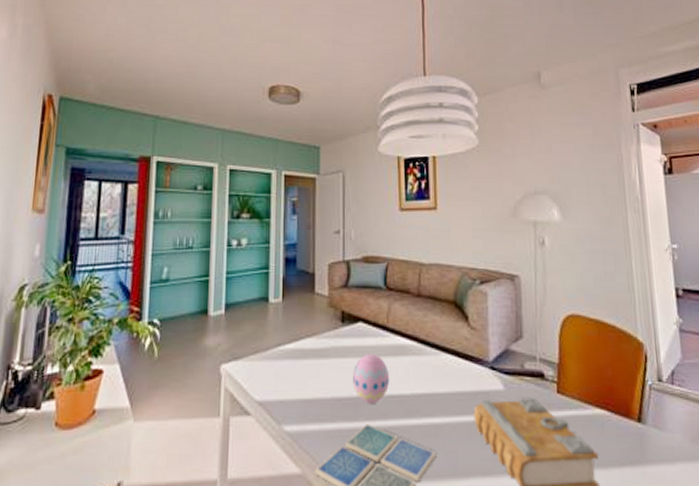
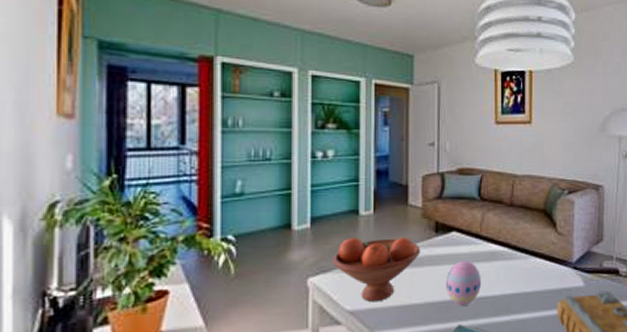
fruit bowl: none [243,324,327,393] -> present [332,237,420,302]

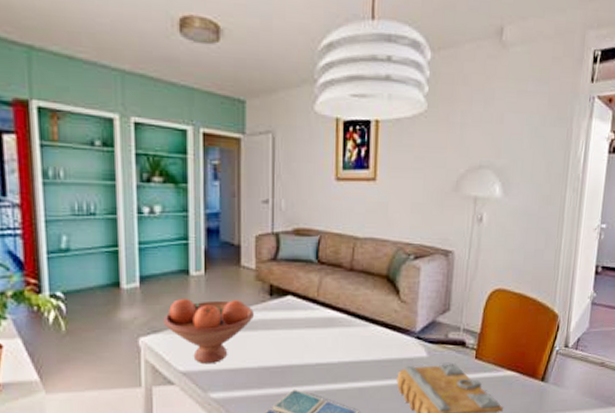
decorative egg: present [446,261,481,307] -> none [281,326,317,373]

